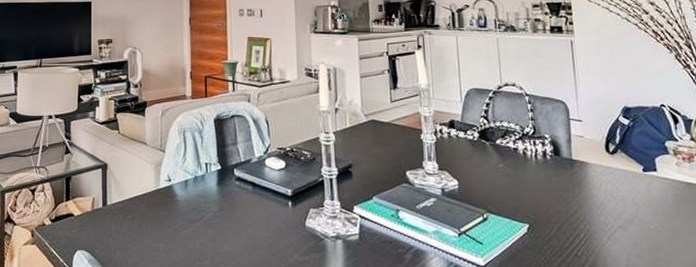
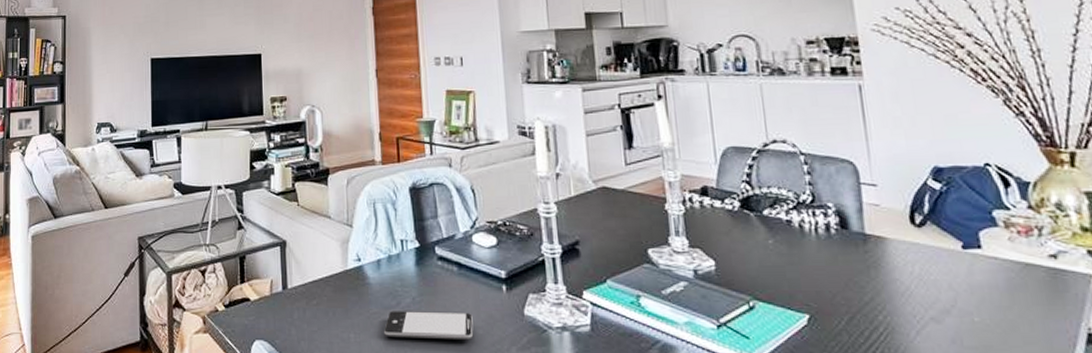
smartphone: none [189,224,264,247] -> present [384,311,474,339]

